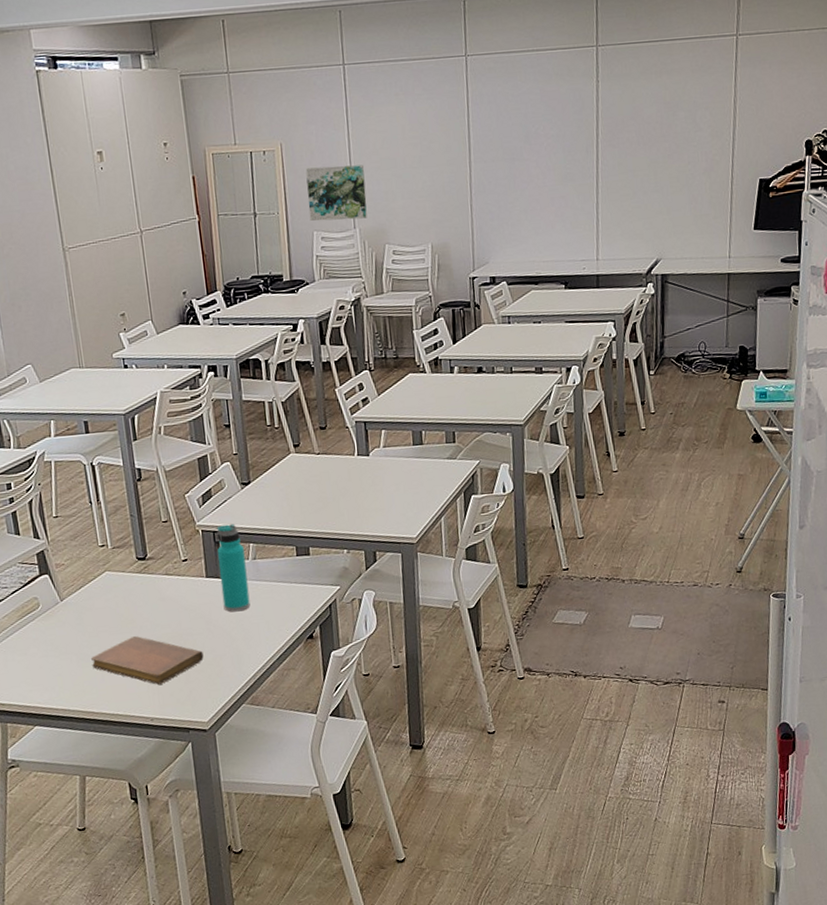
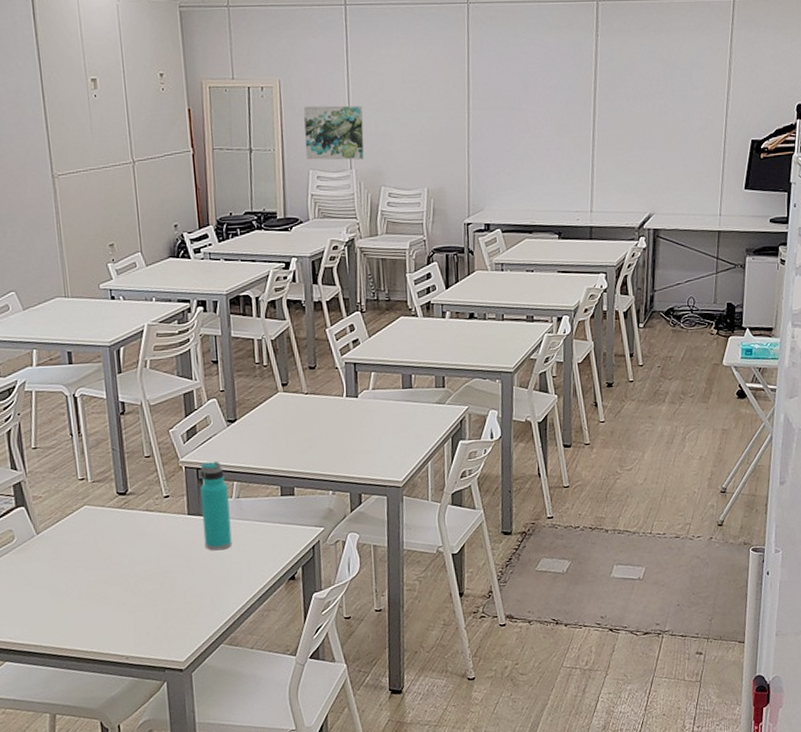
notebook: present [91,636,204,685] -> none [66,572,183,622]

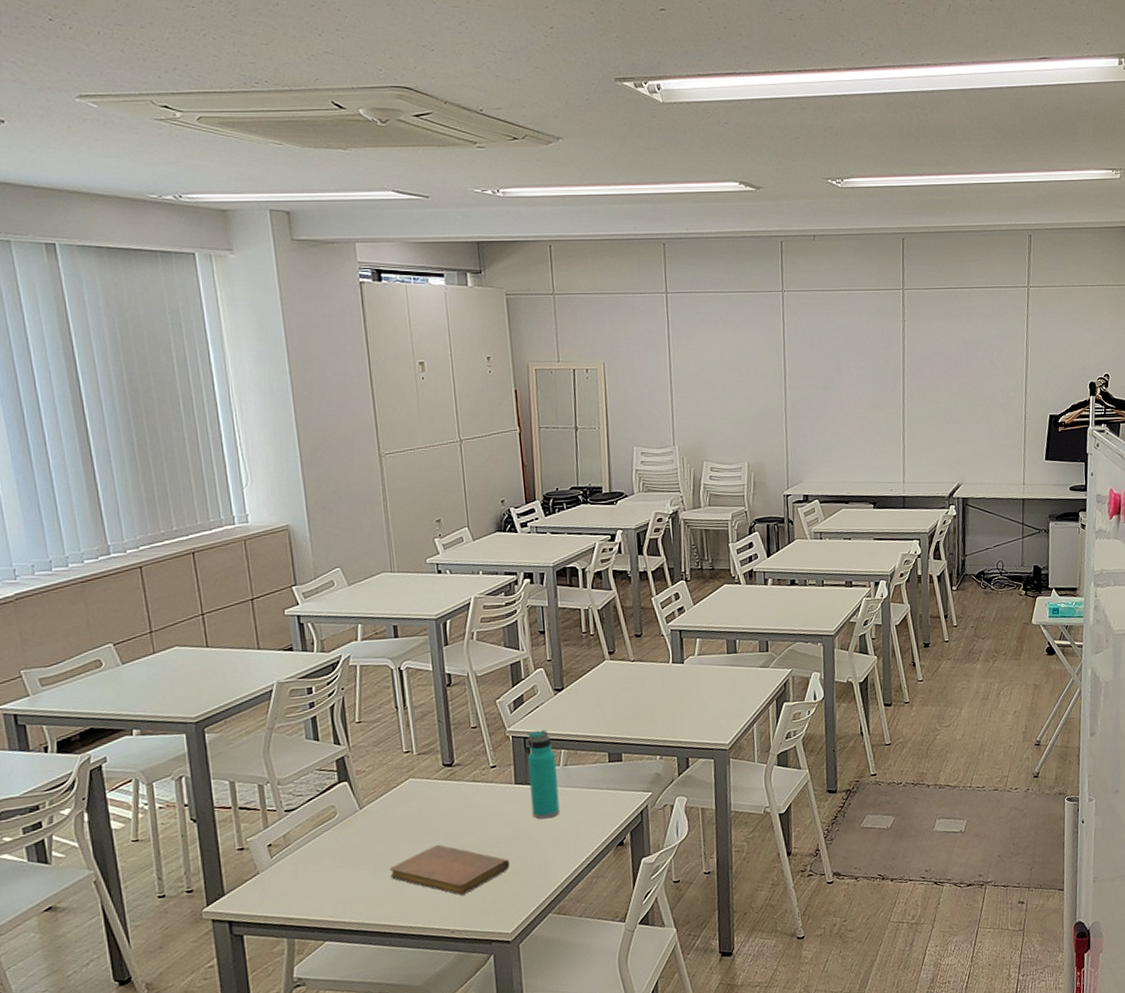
notebook: none [66,572,183,622] -> present [390,845,510,895]
wall art: present [303,105,364,160] -> none [627,386,686,437]

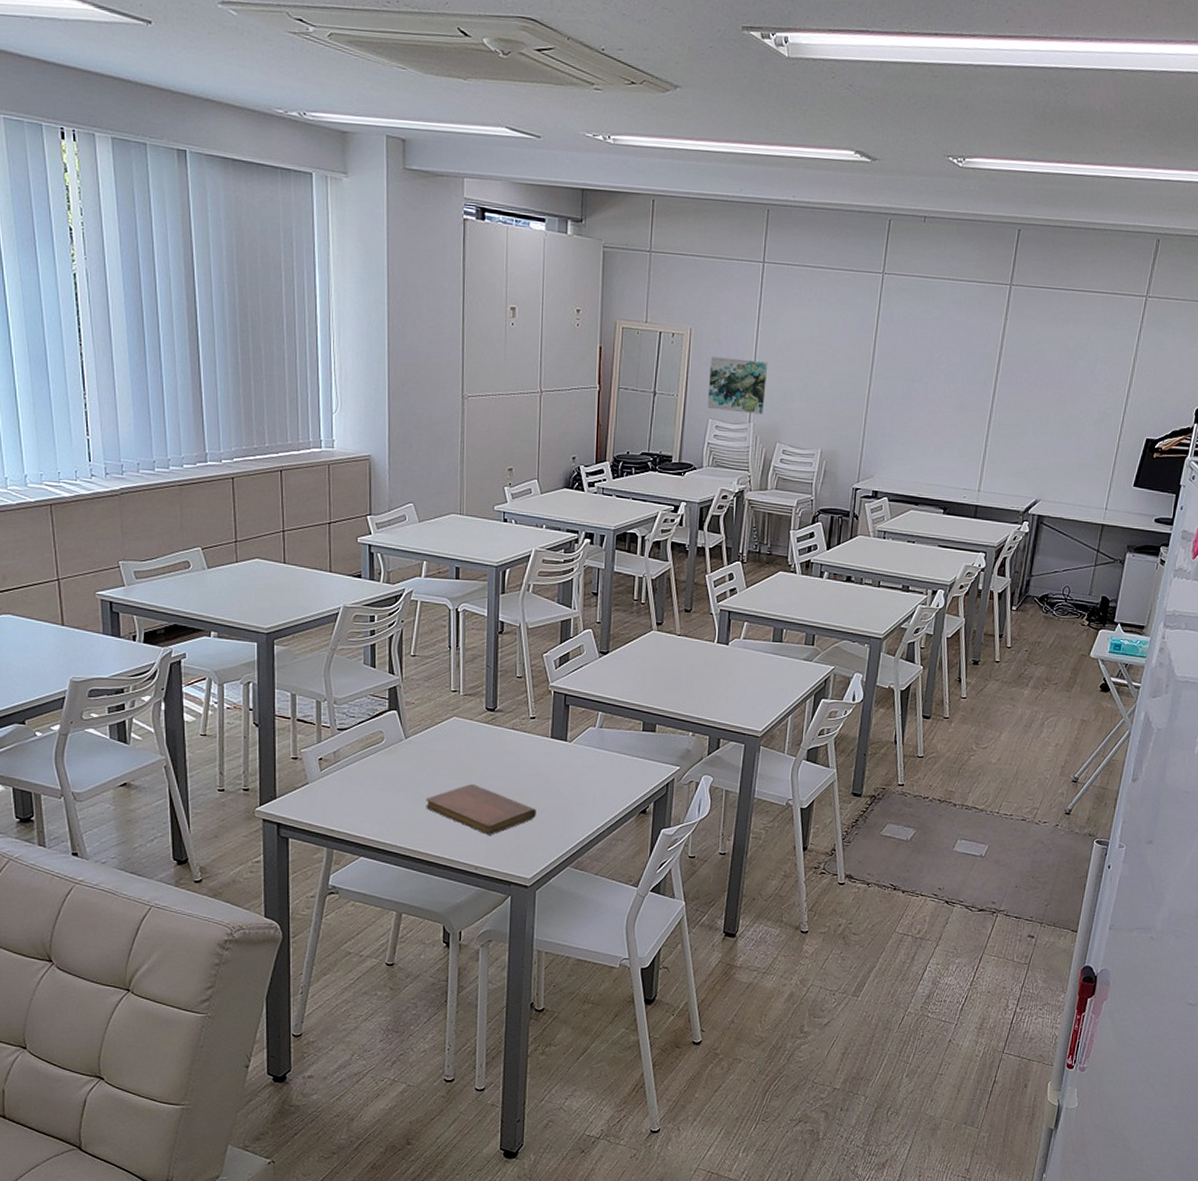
water bottle: present [527,730,560,819] -> none [563,689,592,776]
wall art: none [627,386,686,437] -> present [707,357,768,414]

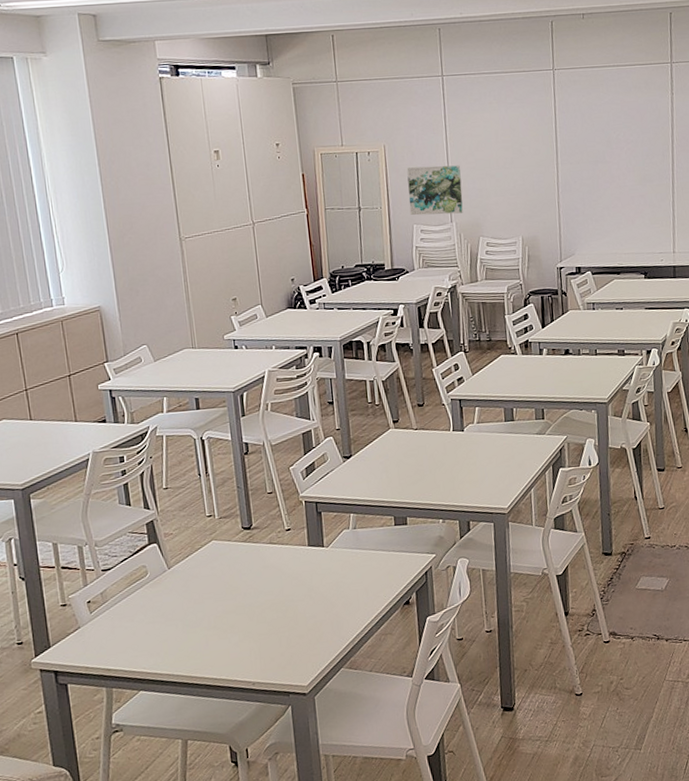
notebook: present [426,784,536,835] -> none [196,603,305,650]

